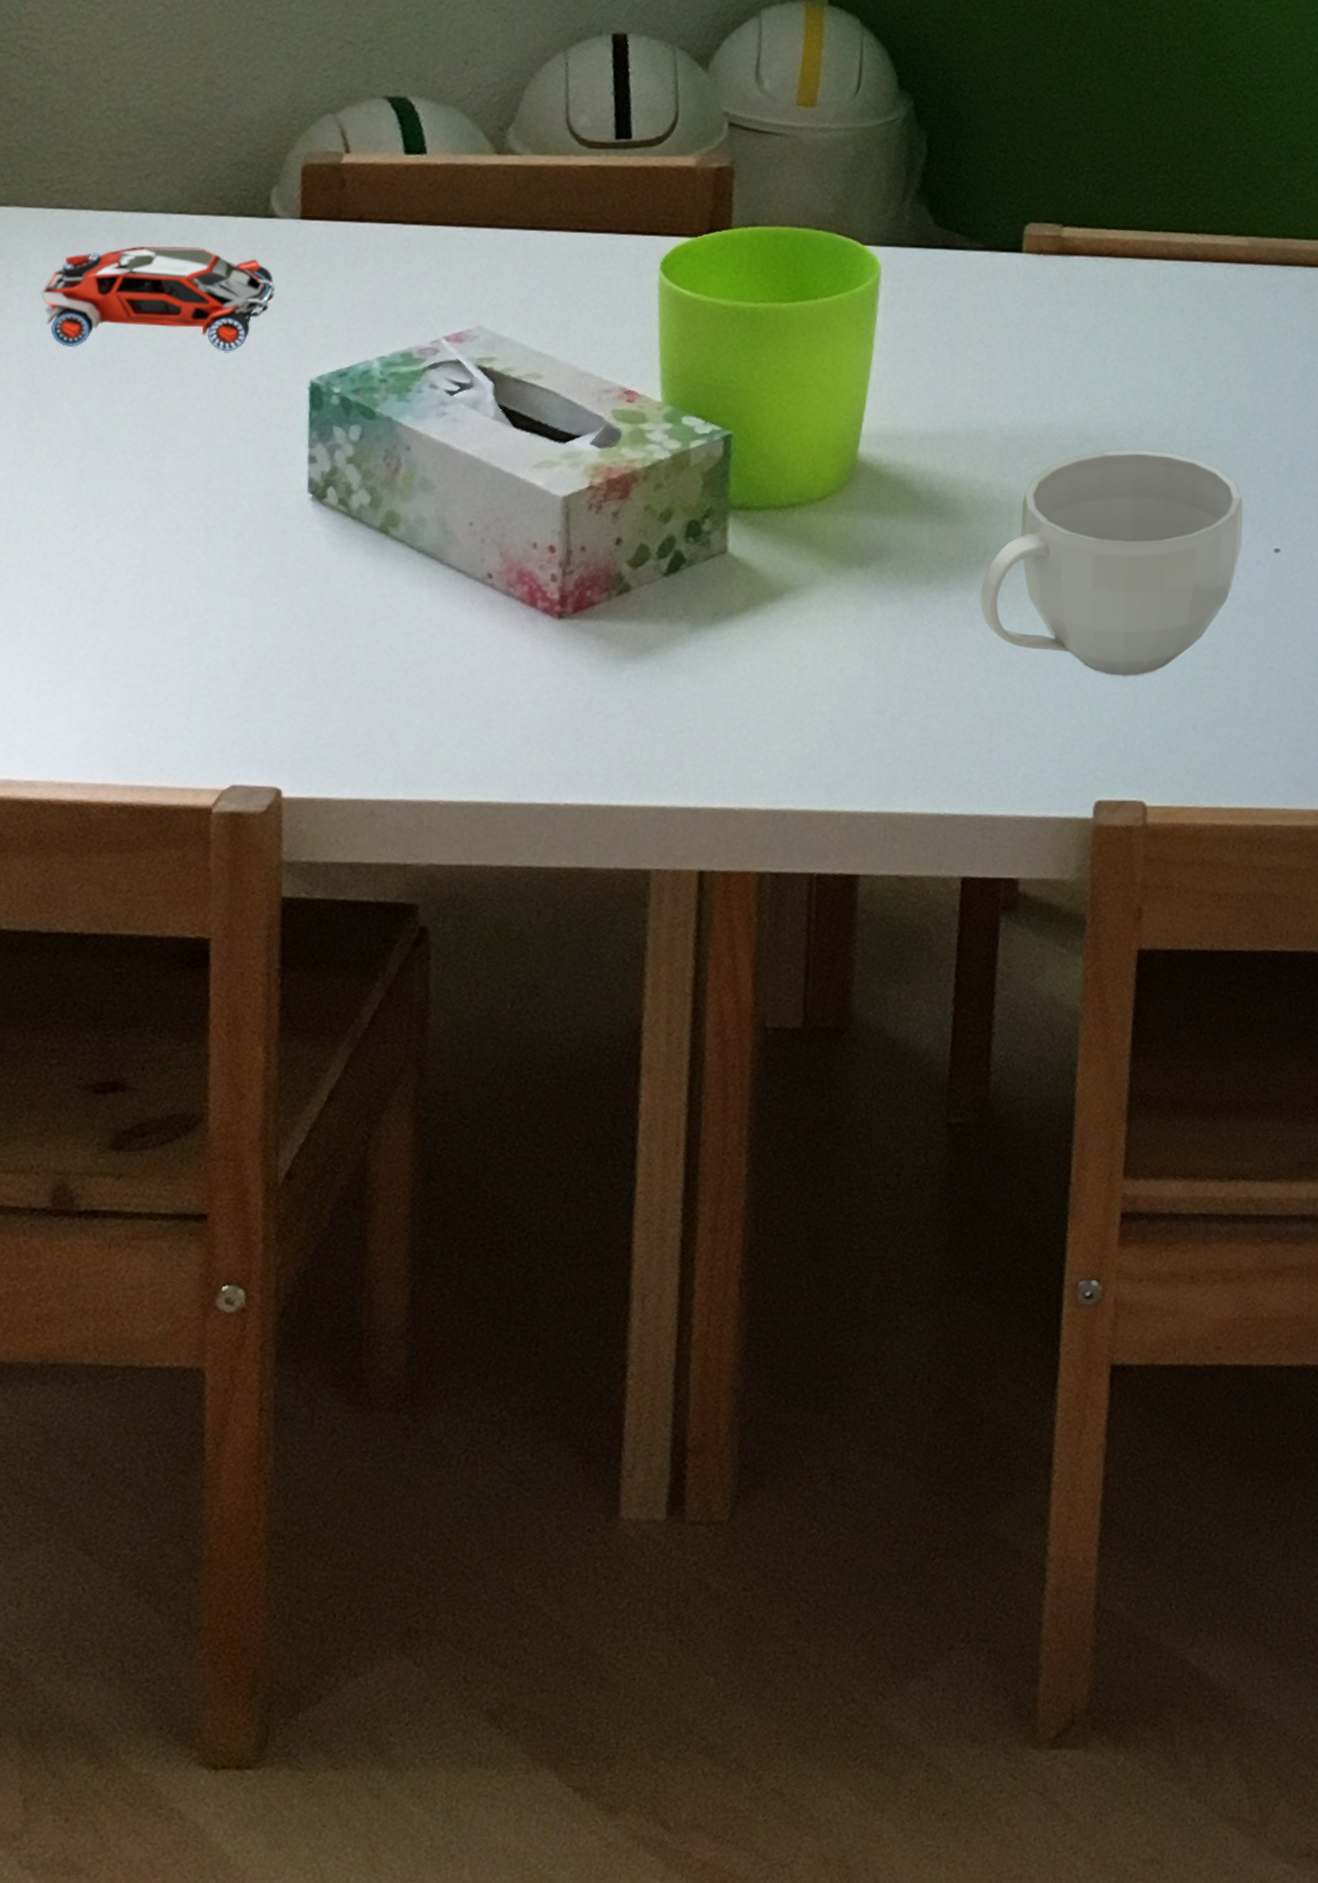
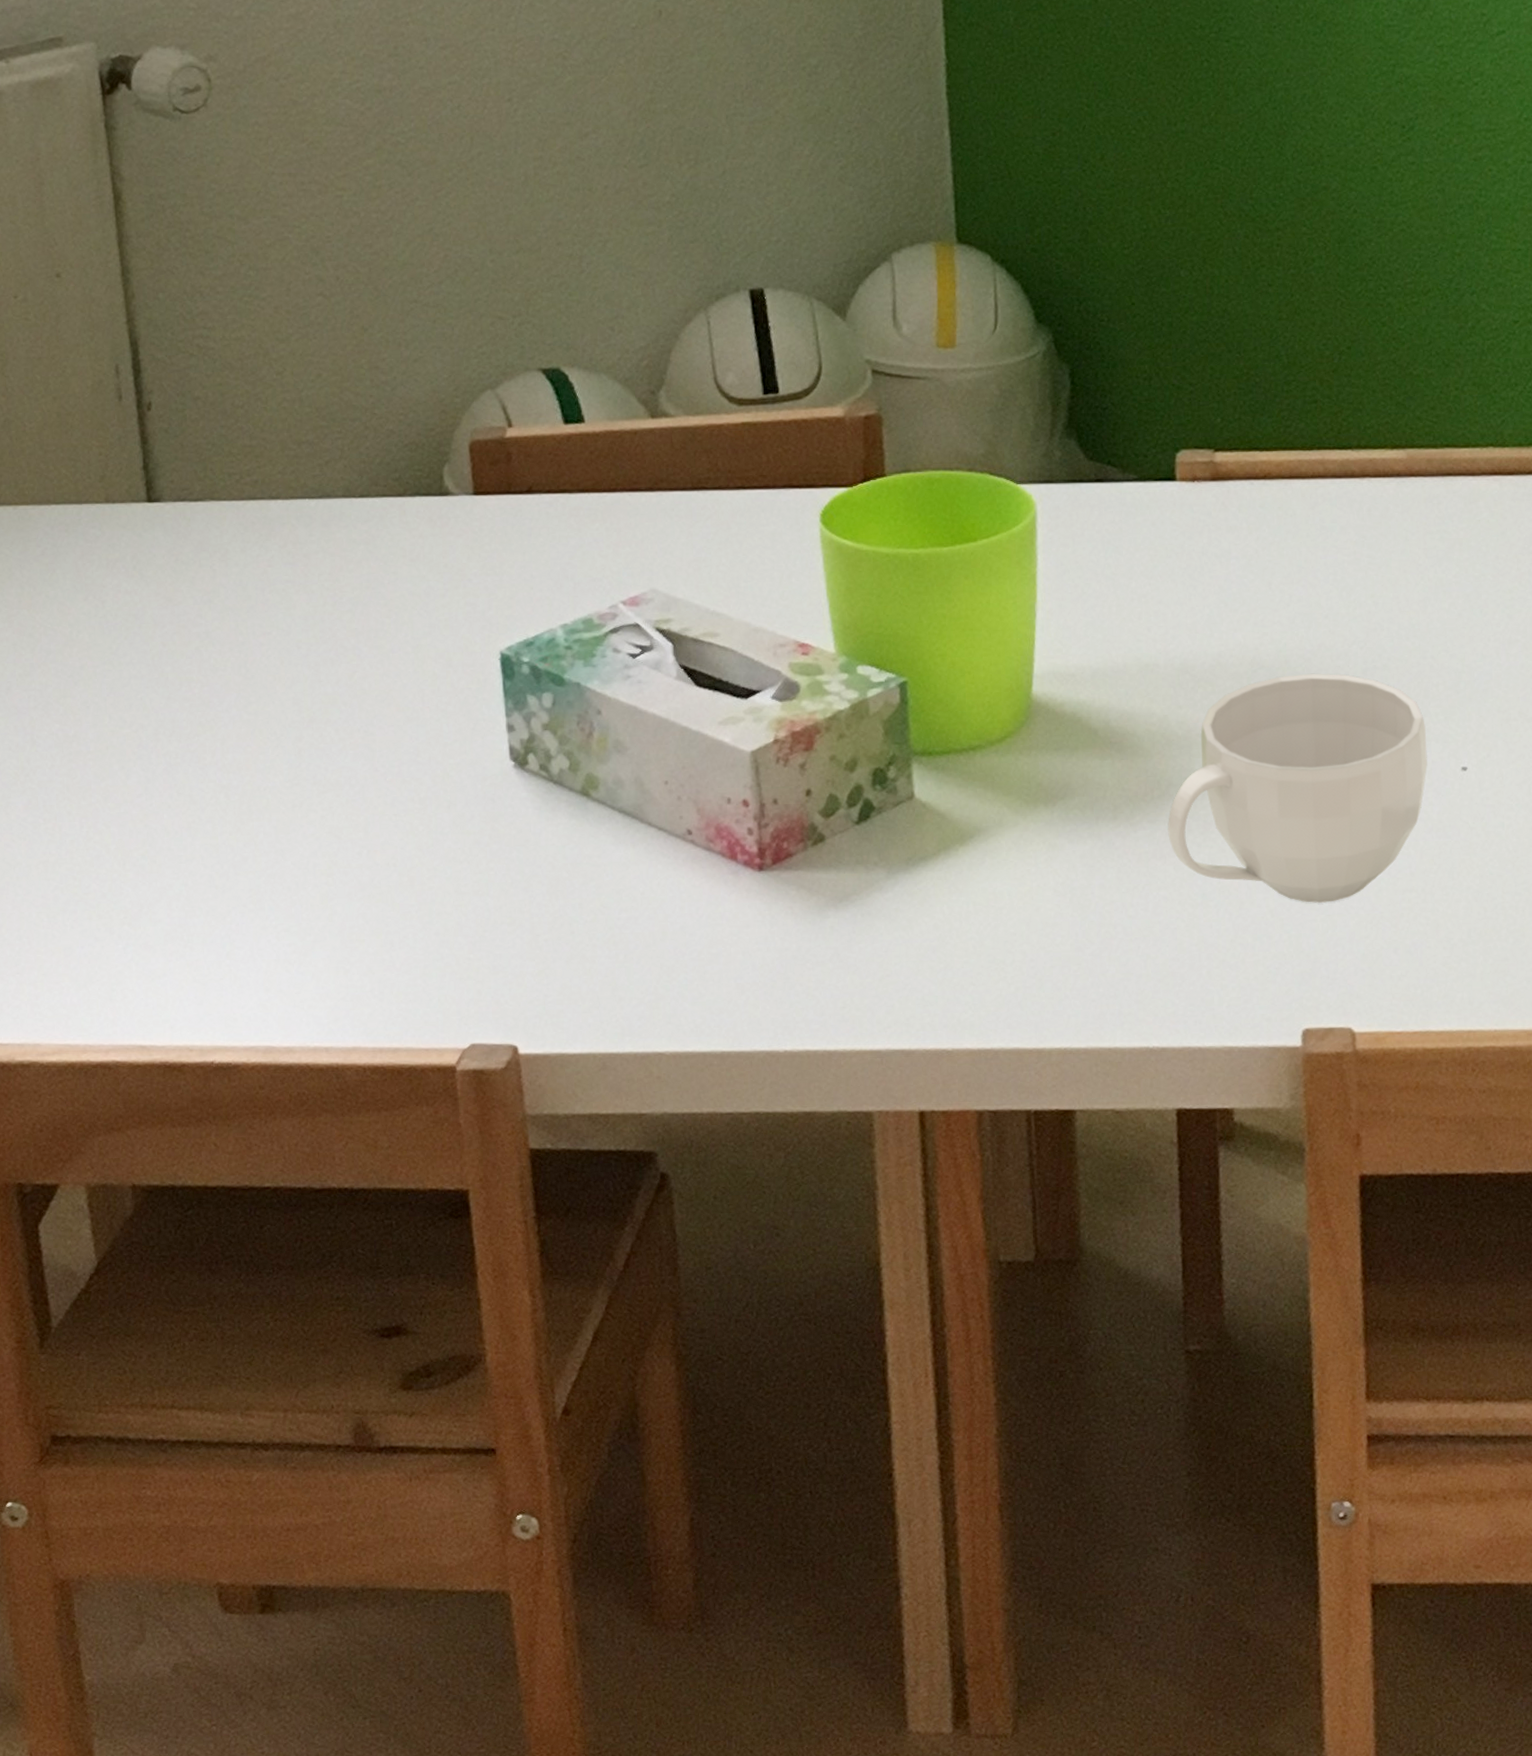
toy car: present [40,245,276,351] -> none [243,528,459,632]

